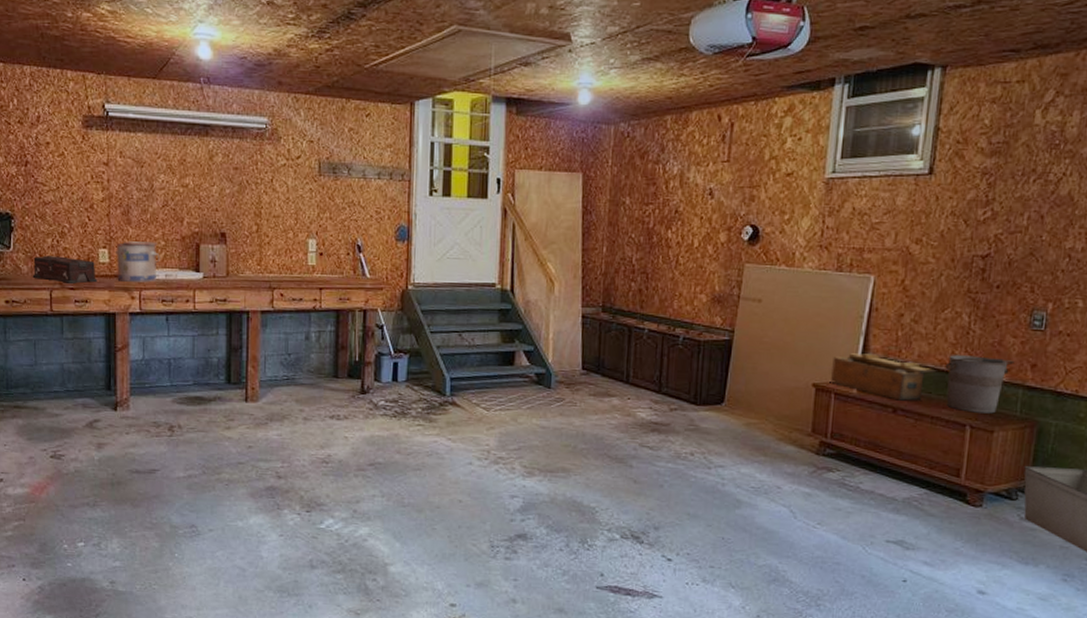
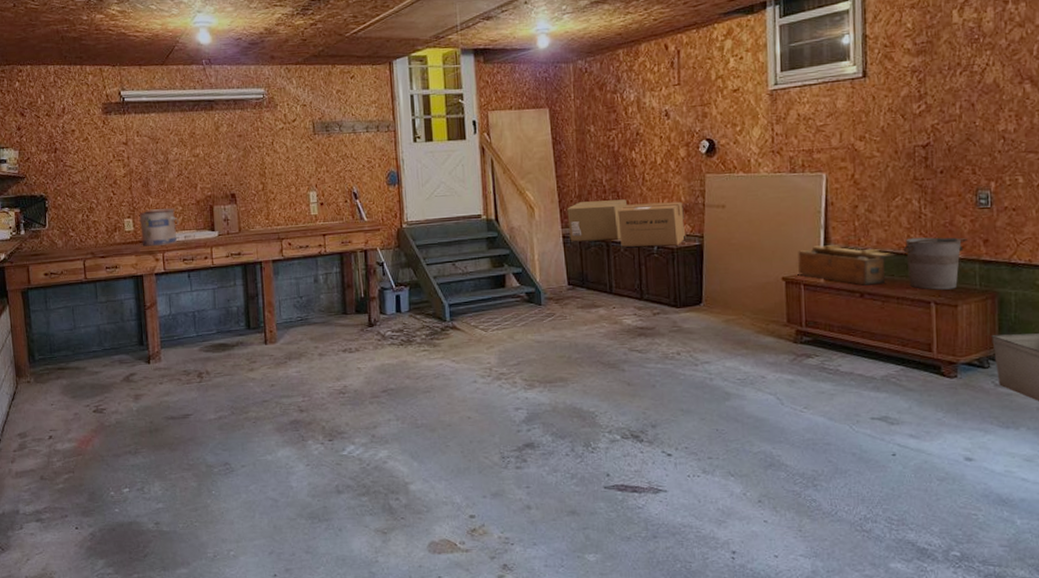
toolbox: present [32,255,98,285] -> none [67,229,125,254]
box: none [589,280,656,327] -> present [567,199,627,242]
box: none [644,288,717,339] -> present [618,201,686,248]

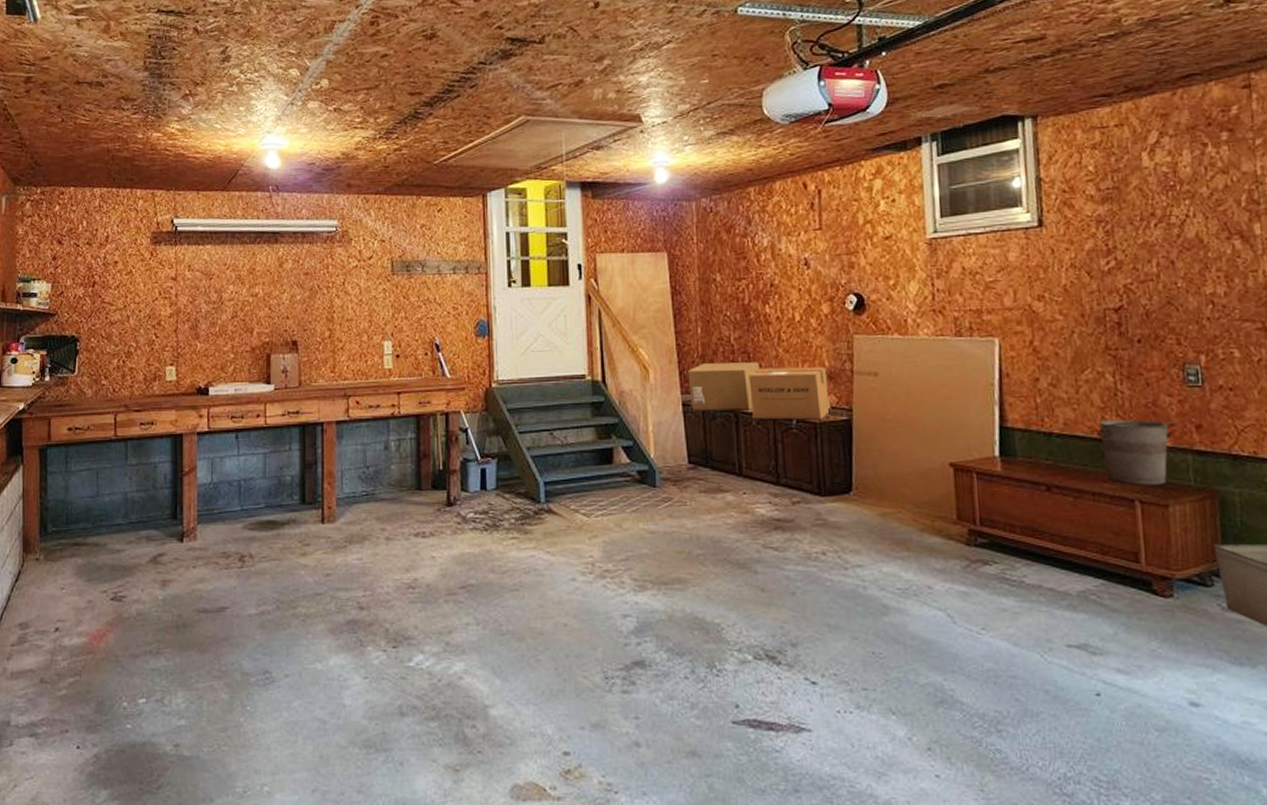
paint can: present [138,208,179,246] -> none [182,356,229,400]
tool box: present [798,245,896,286] -> none [968,425,1089,476]

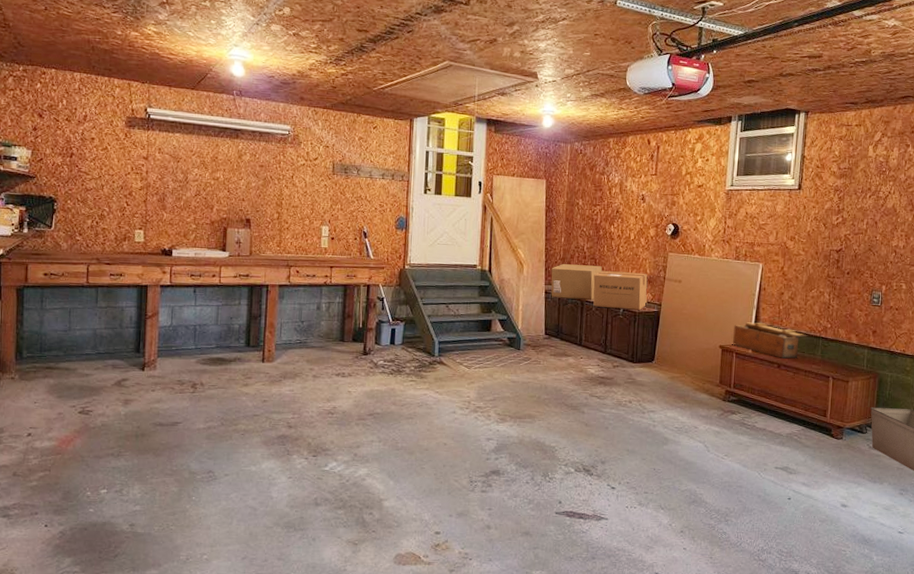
tool box: none [968,425,1089,476] -> present [733,322,808,359]
bucket: present [1097,420,1176,485] -> none [813,324,861,368]

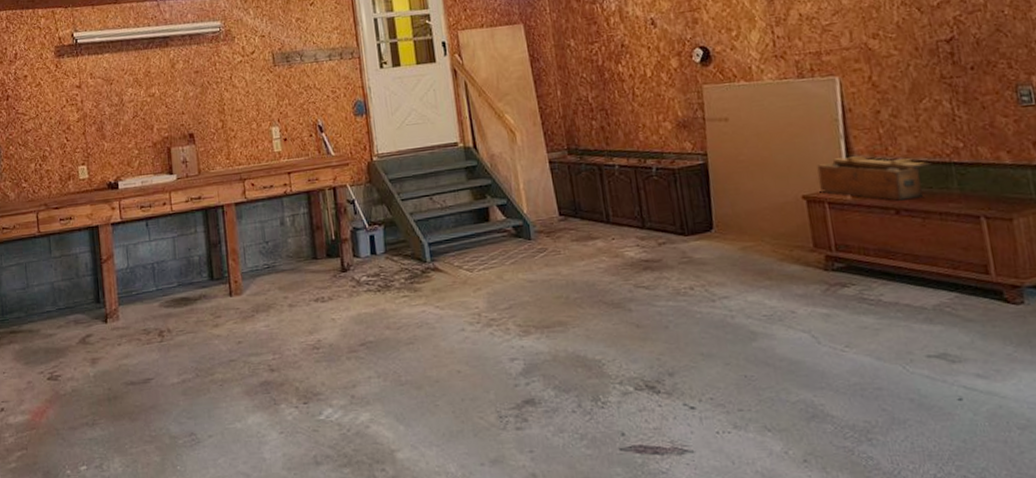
box: present [551,264,602,301] -> none [551,117,618,168]
box: present [593,271,648,311] -> none [608,116,688,170]

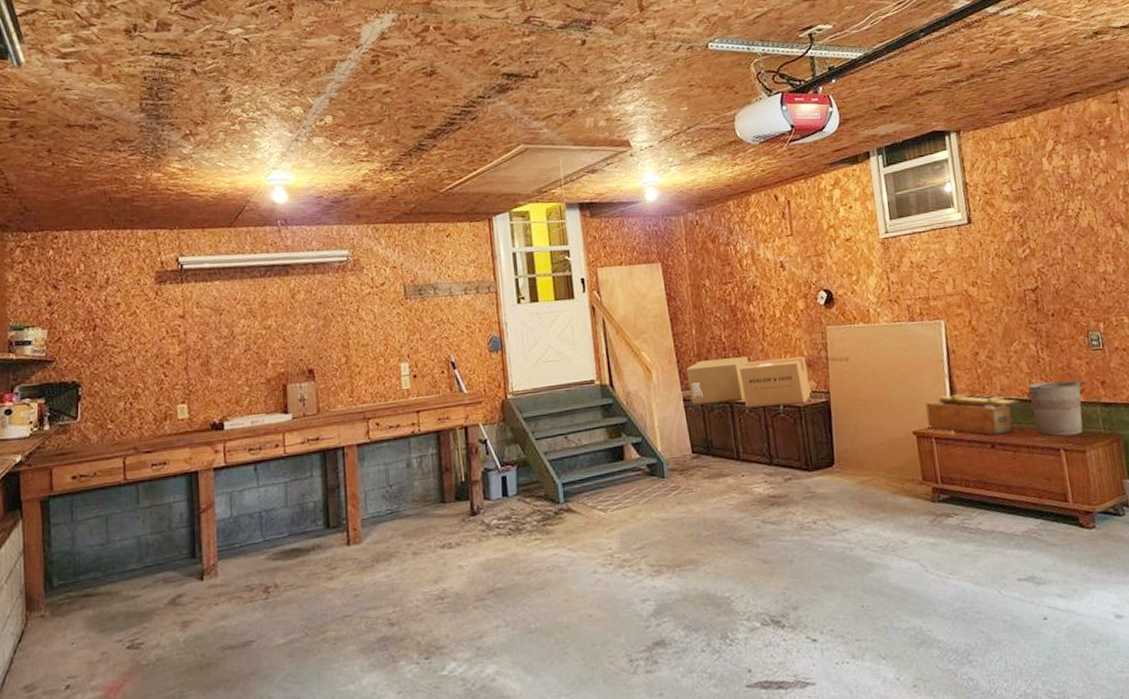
box: none [551,117,618,168] -> present [686,356,748,405]
box: none [608,116,688,170] -> present [739,356,813,408]
bucket: none [939,140,1014,202] -> present [1026,380,1086,436]

